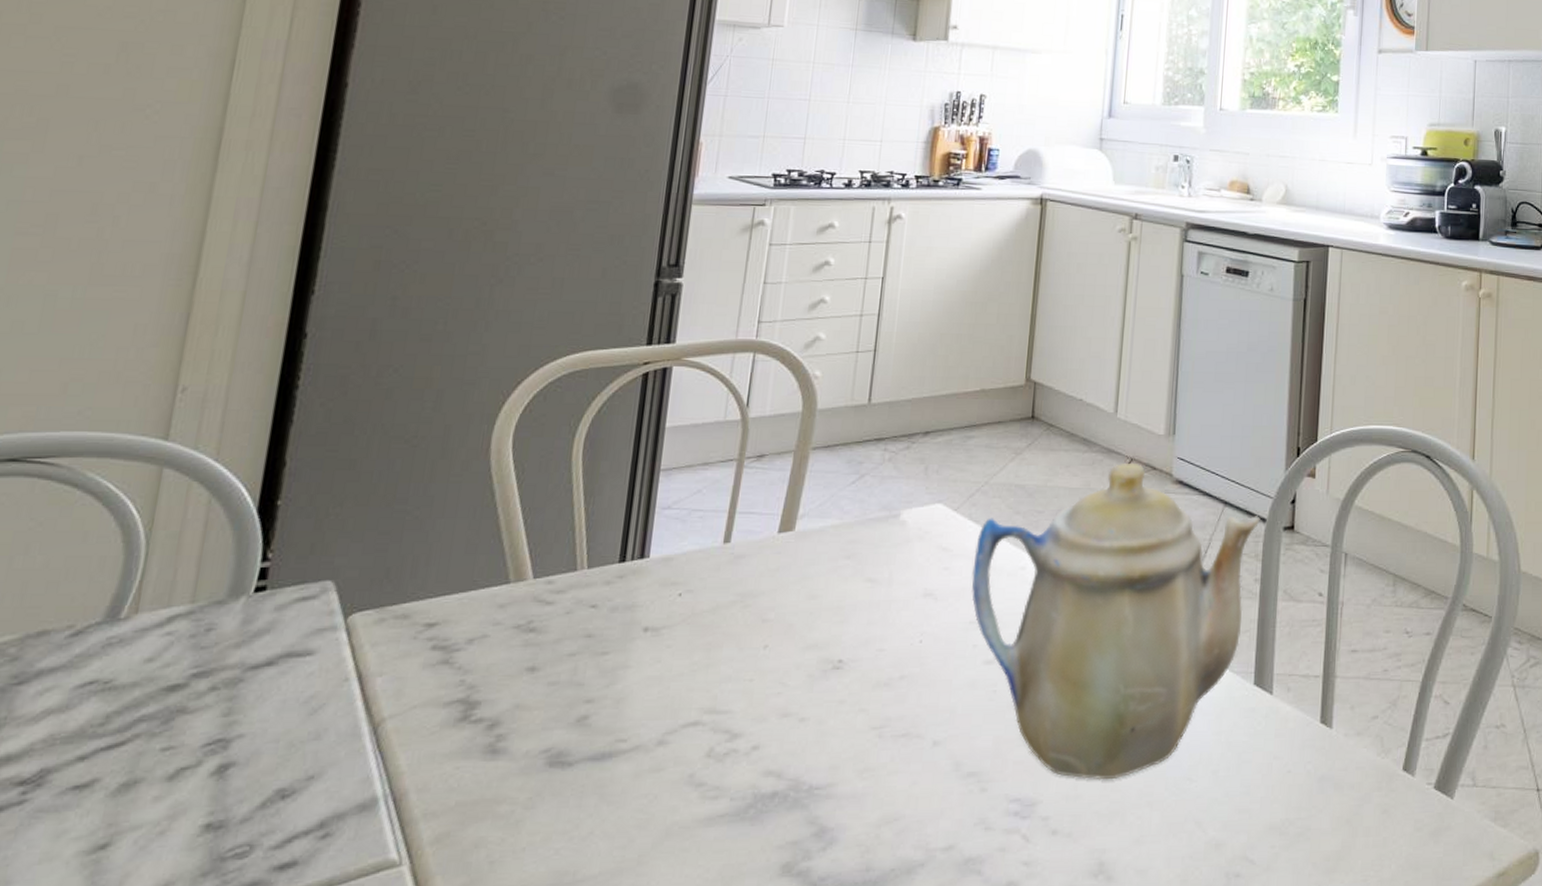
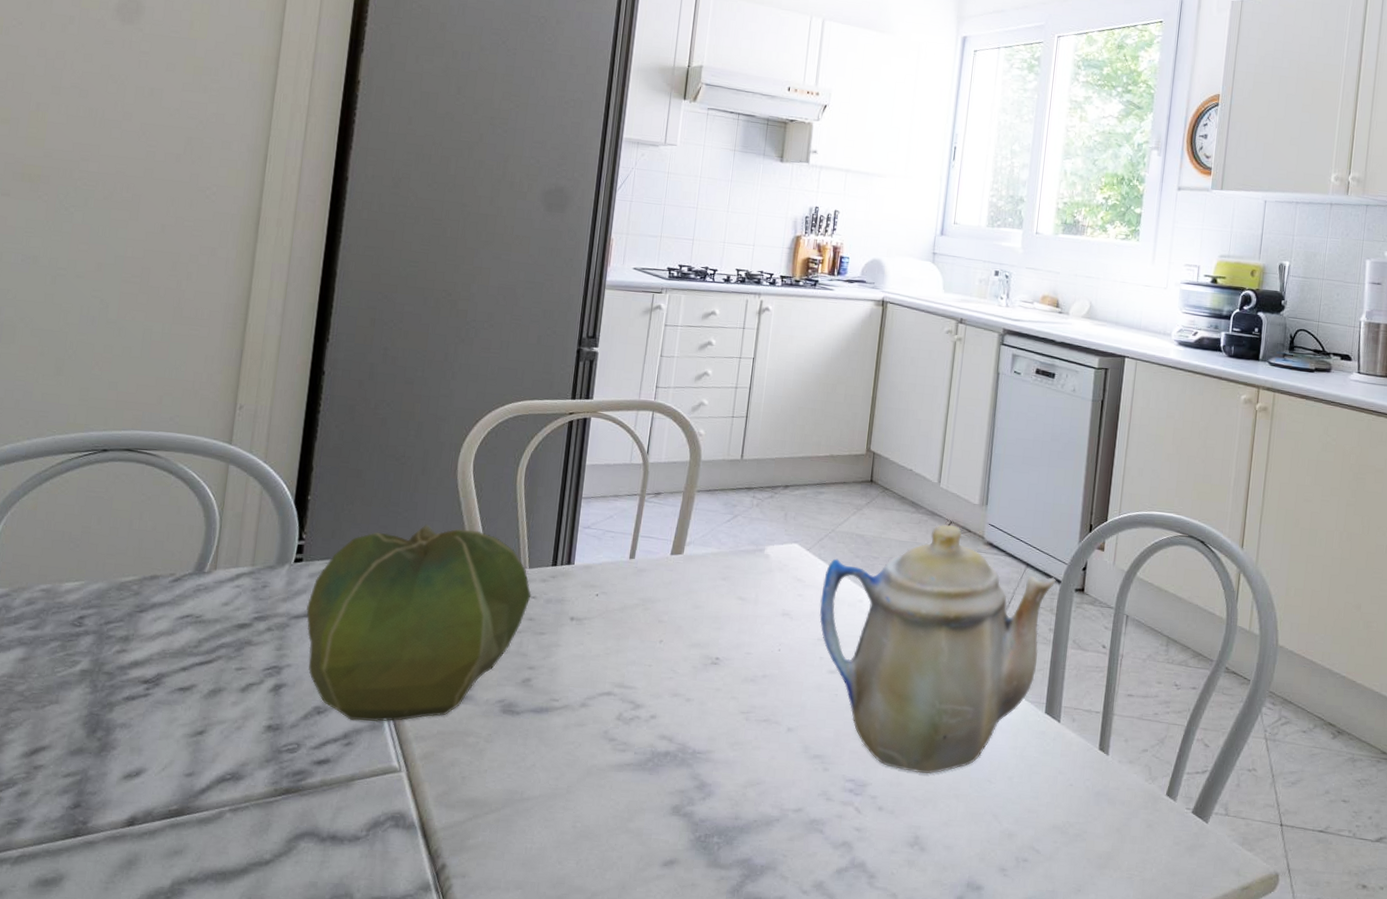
cabbage: none [269,523,591,802] -> present [306,524,531,722]

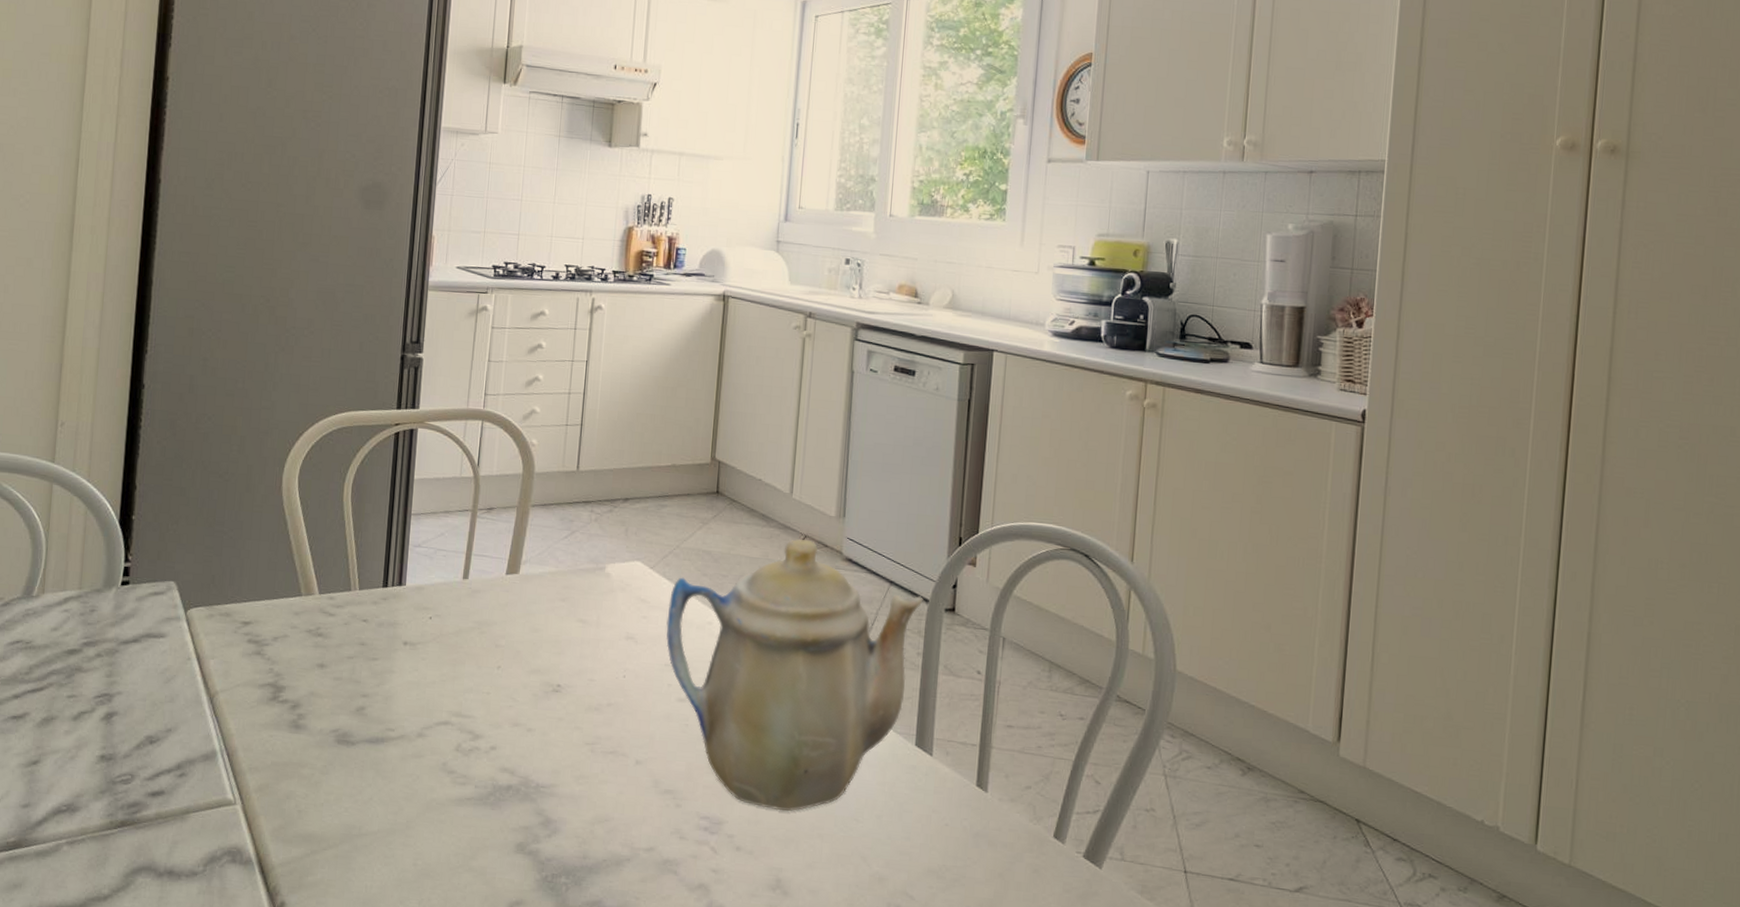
cabbage: present [306,524,531,722] -> none [135,544,363,752]

